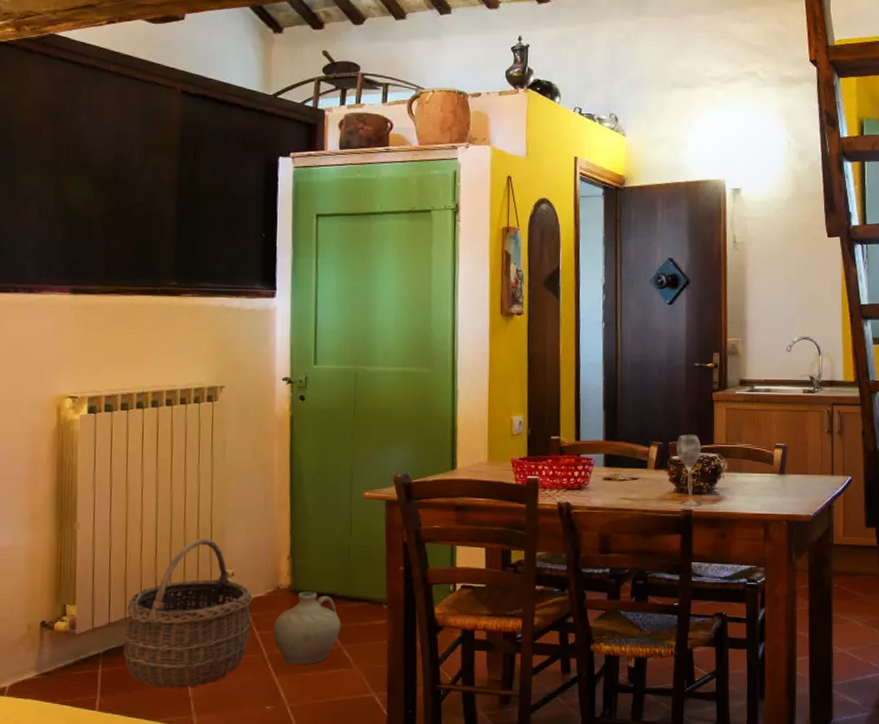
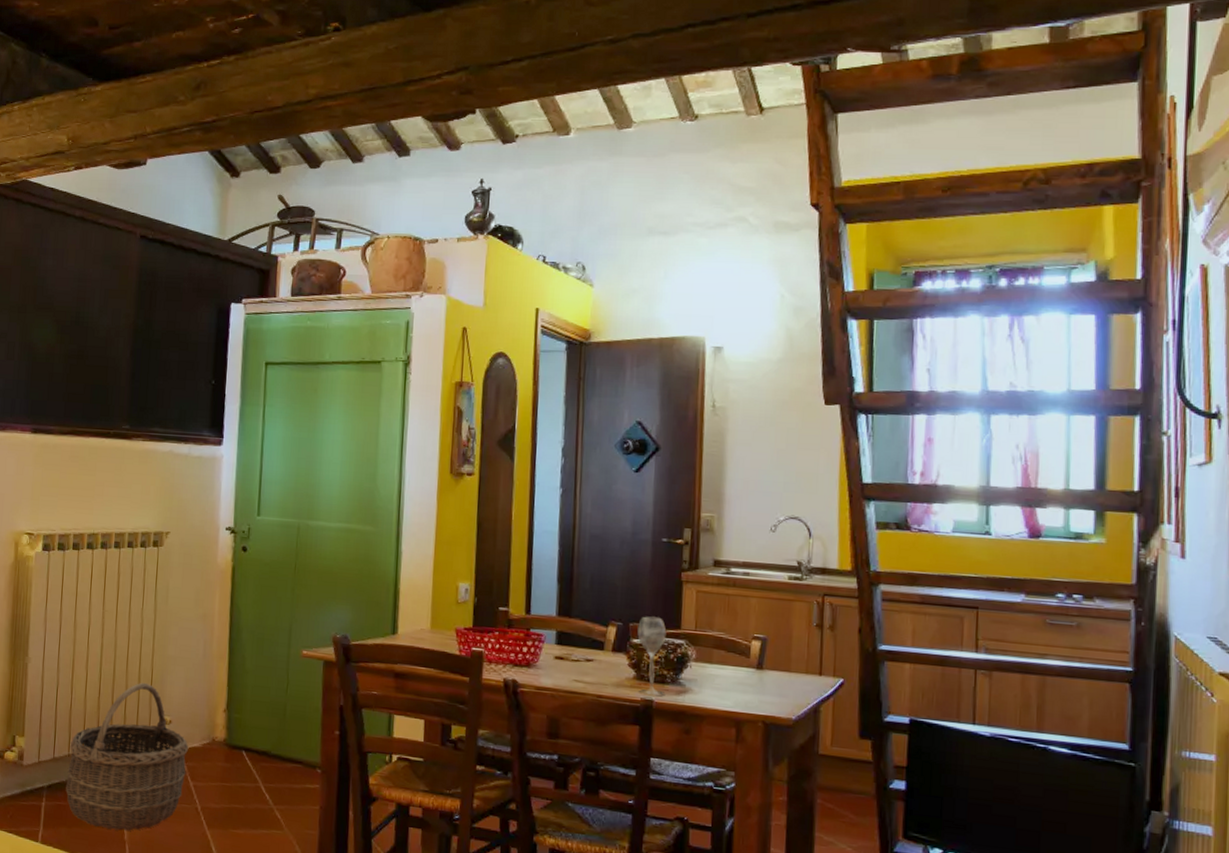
ceramic jug: present [273,591,341,665] -> none [207,746,274,822]

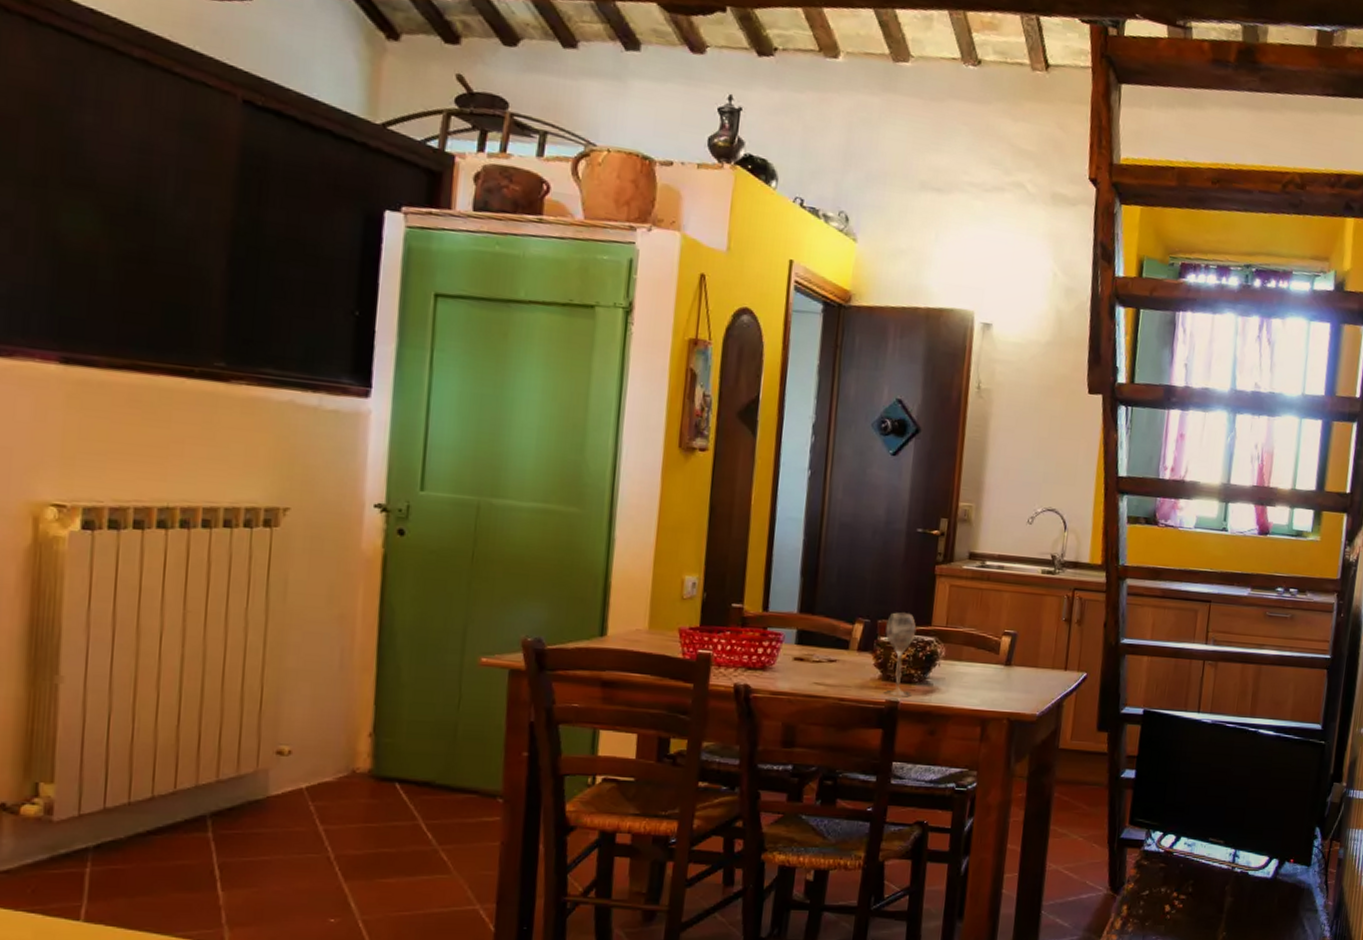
wicker basket: present [65,682,188,831] -> none [124,703,316,895]

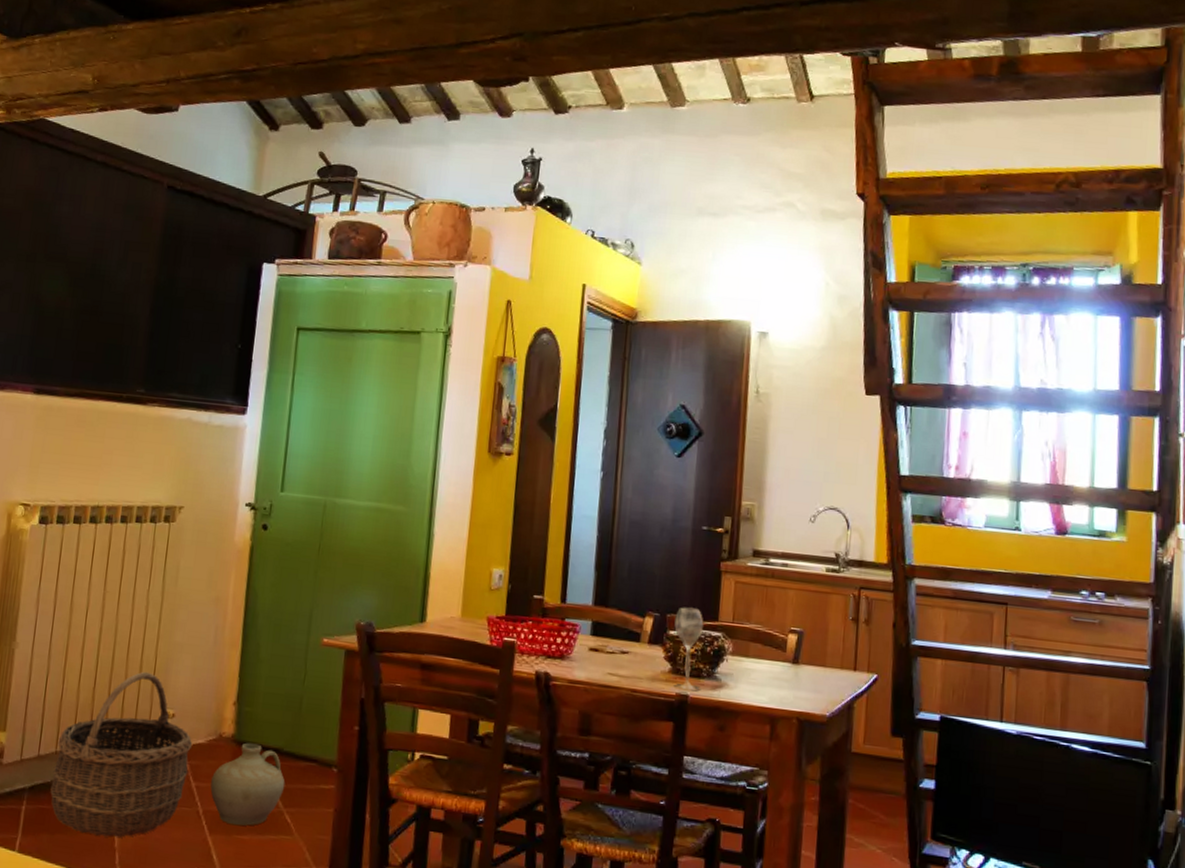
wicker basket: none [124,703,316,895] -> present [50,671,192,838]
ceramic jug: none [343,777,439,869] -> present [210,742,285,826]

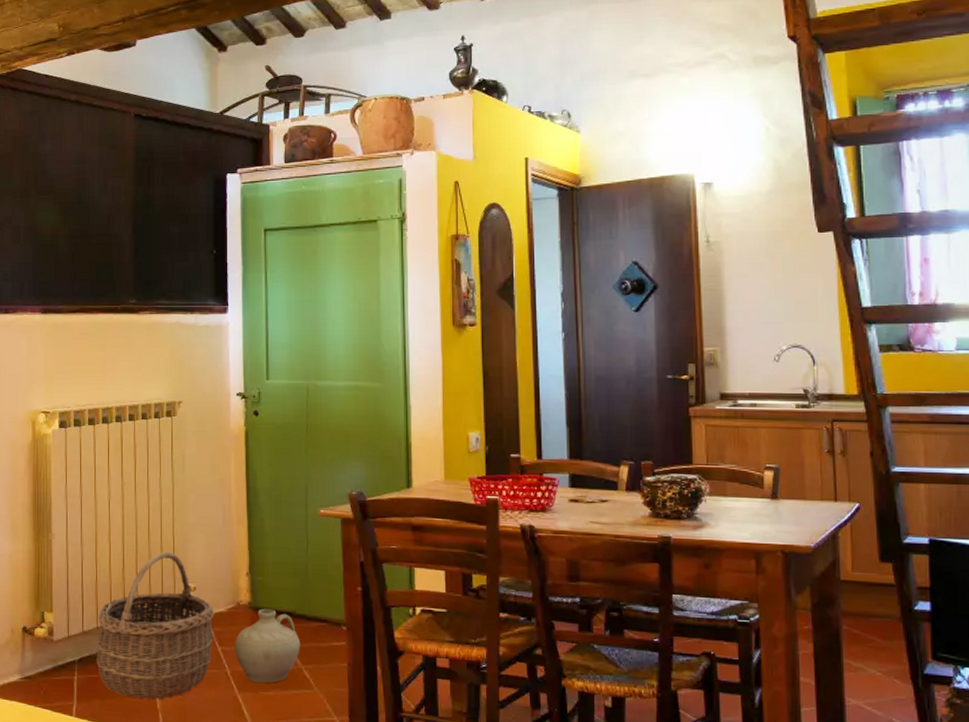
wineglass: present [673,607,704,692] -> none [650,453,683,533]

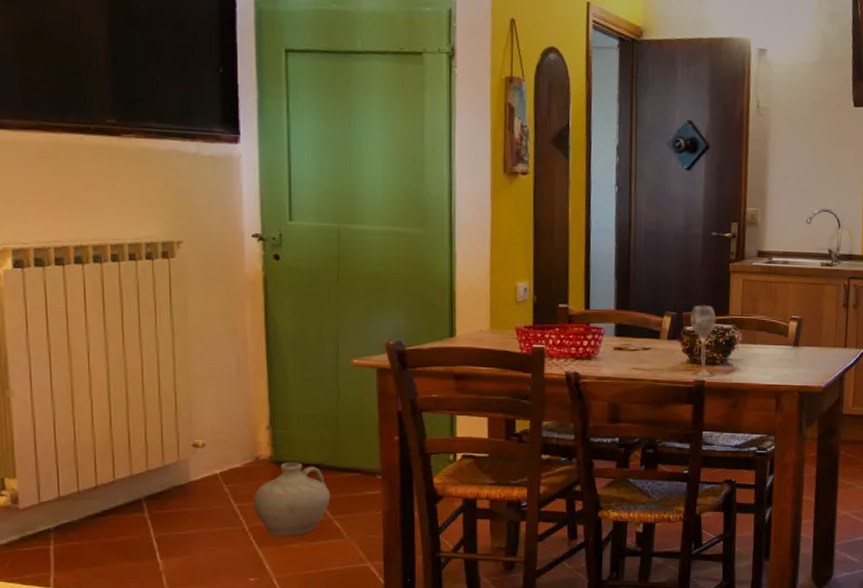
wicker basket: present [96,551,214,700] -> none [78,406,228,563]
wineglass: none [650,453,683,533] -> present [690,305,717,377]

